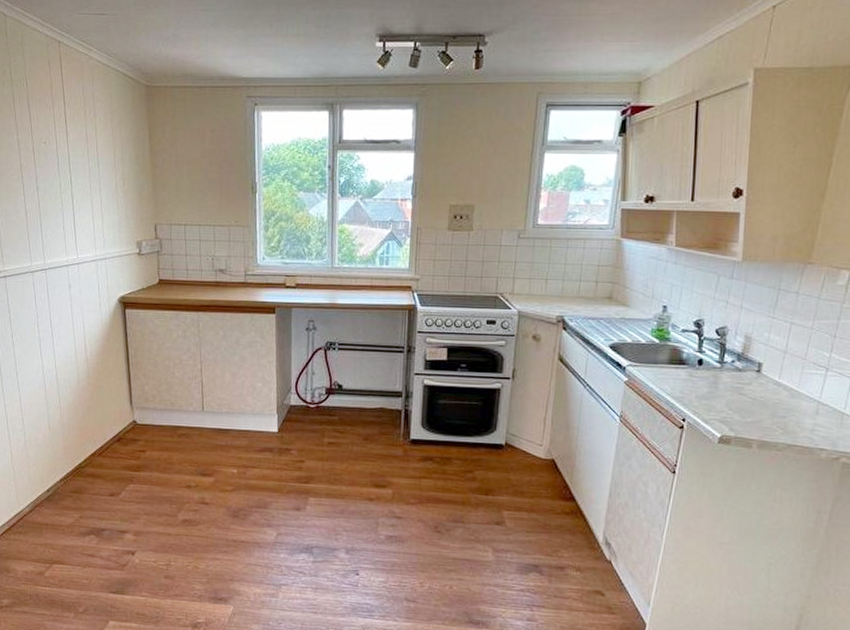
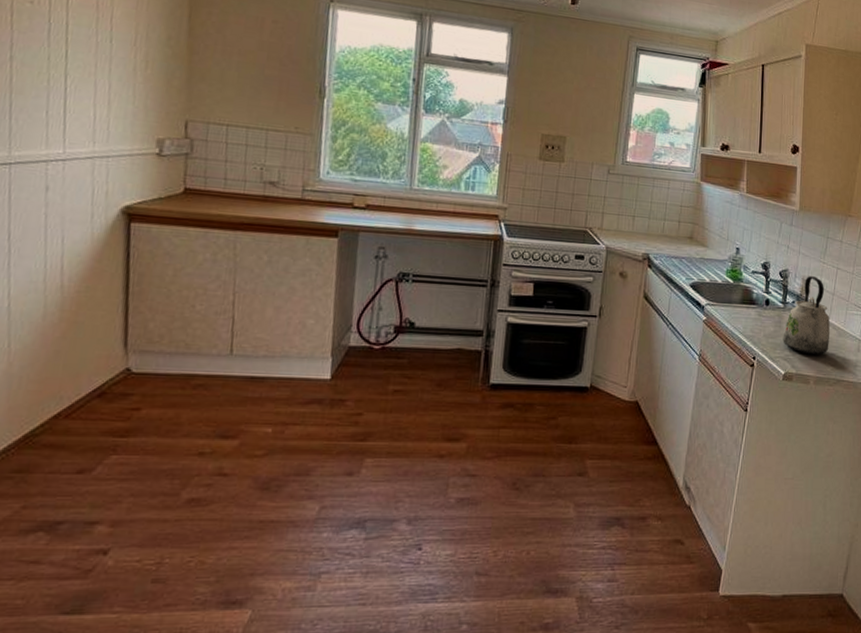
kettle: none [719,333,780,418] -> present [783,276,830,355]

